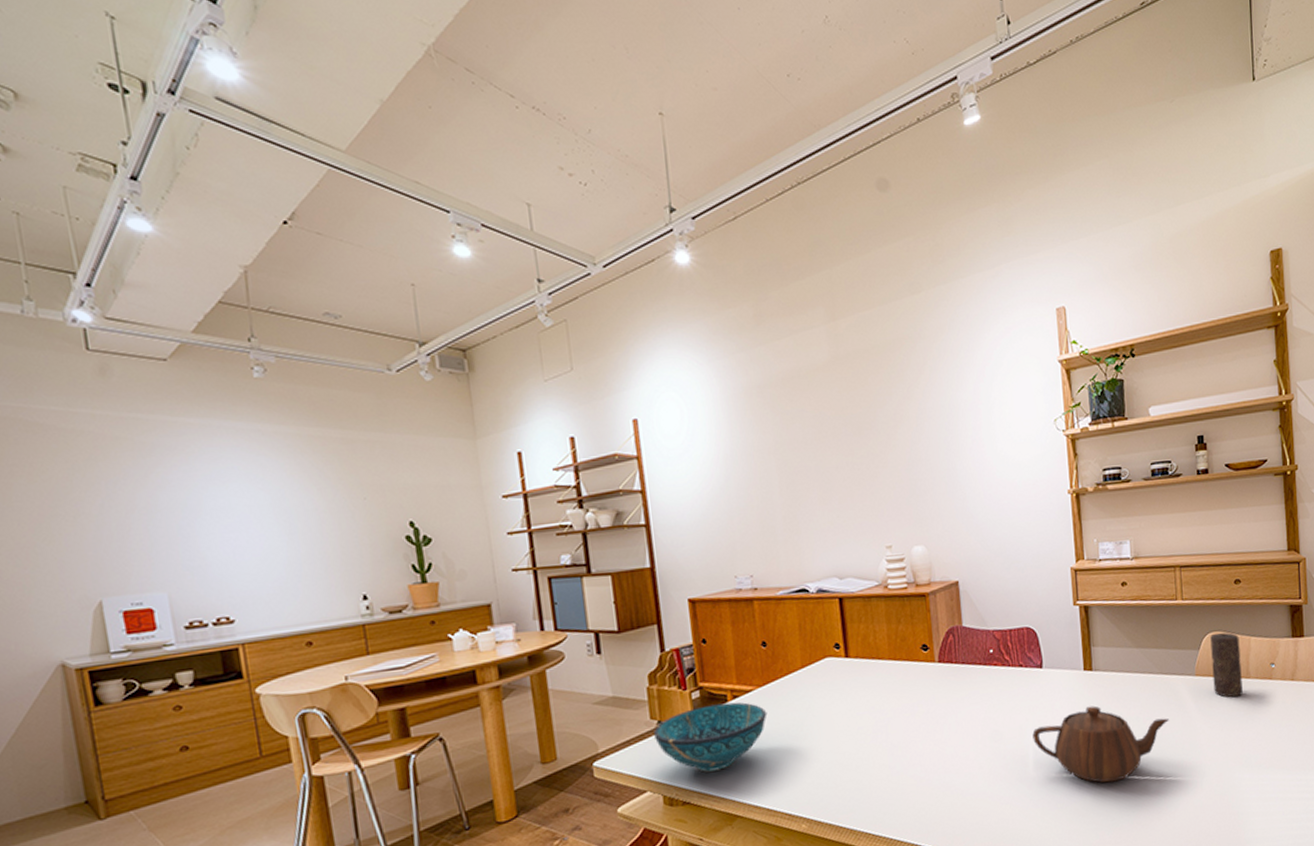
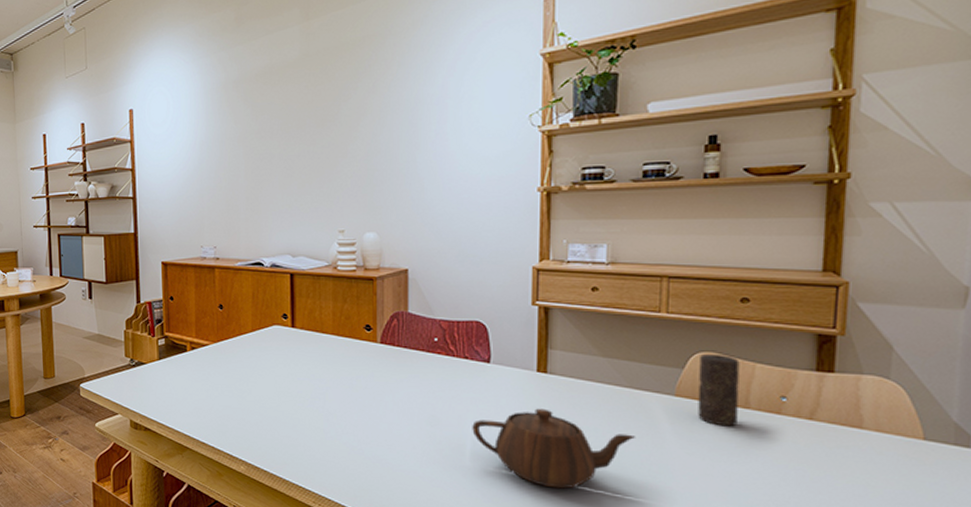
decorative bowl: present [654,702,768,772] -> none [127,352,219,407]

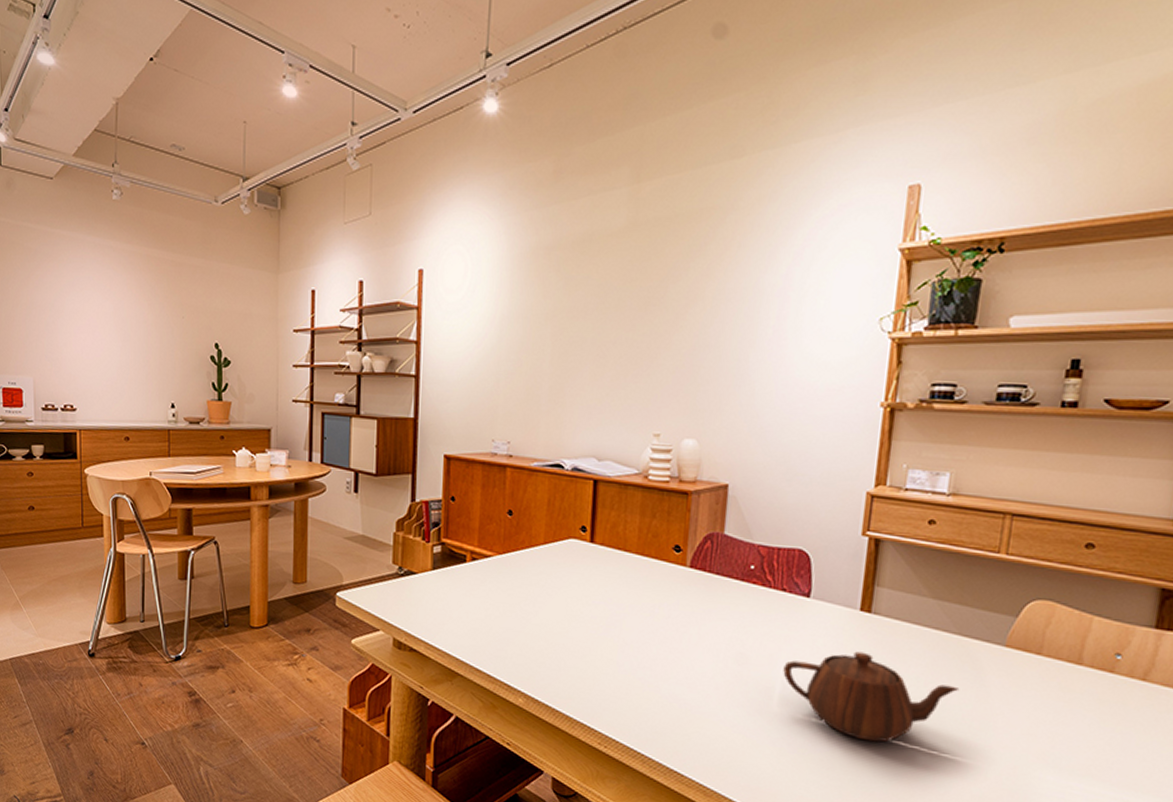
candle: present [698,353,740,427] -> none [1027,602,1078,684]

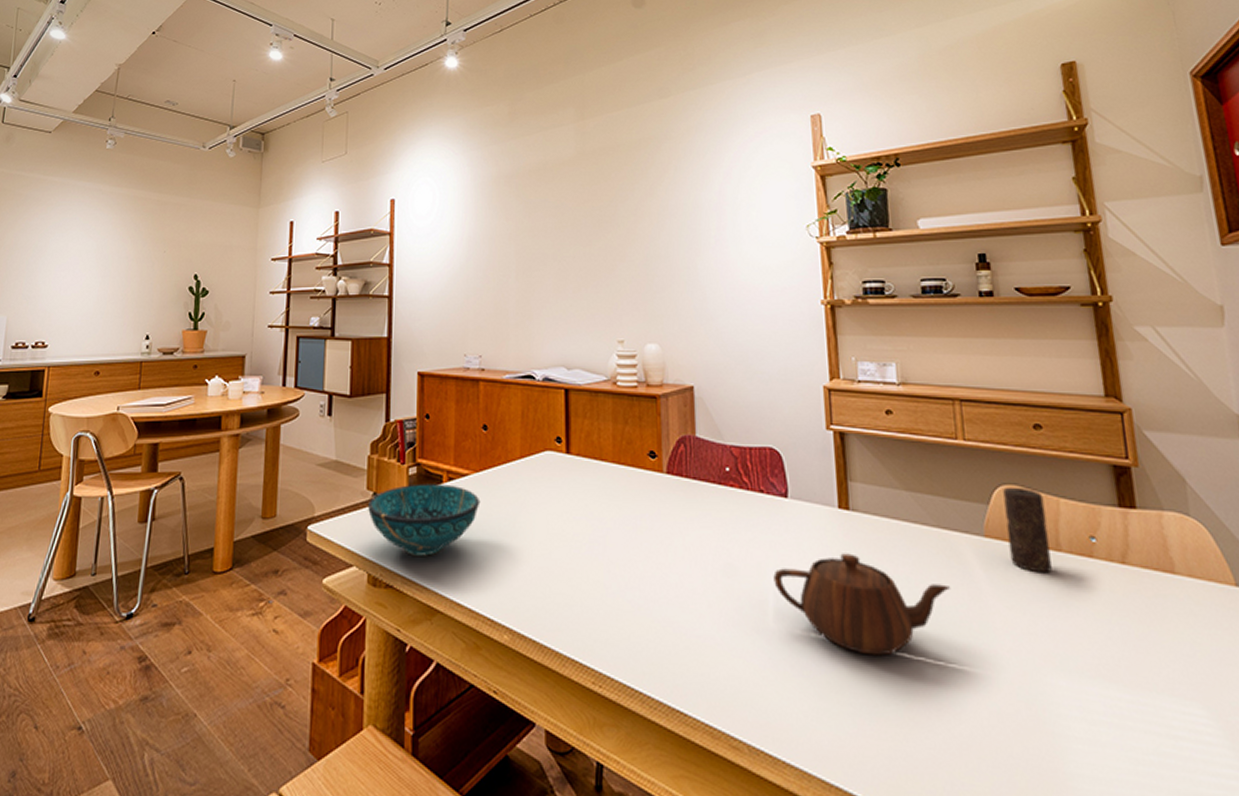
decorative bowl: none [394,561,503,627] -> present [368,484,481,556]
candle: none [1027,602,1078,684] -> present [1003,486,1052,574]

